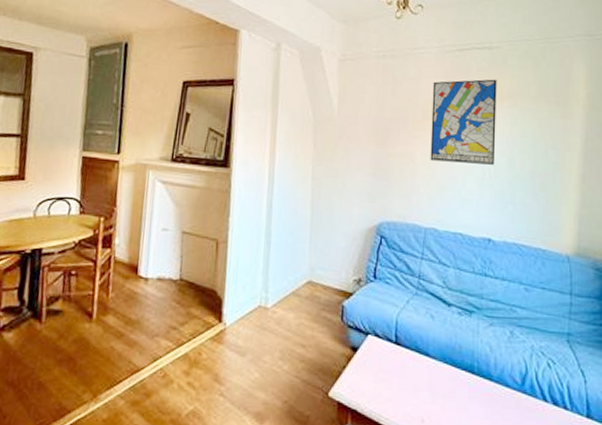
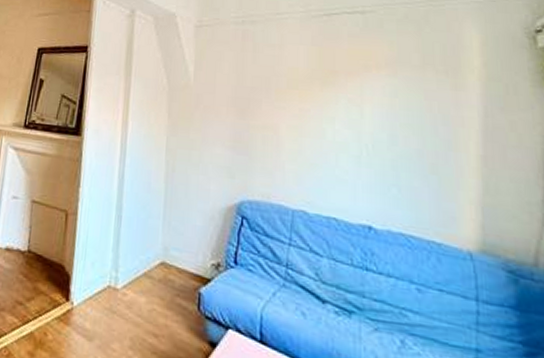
wall art: present [430,79,497,165] -> none [296,45,373,141]

